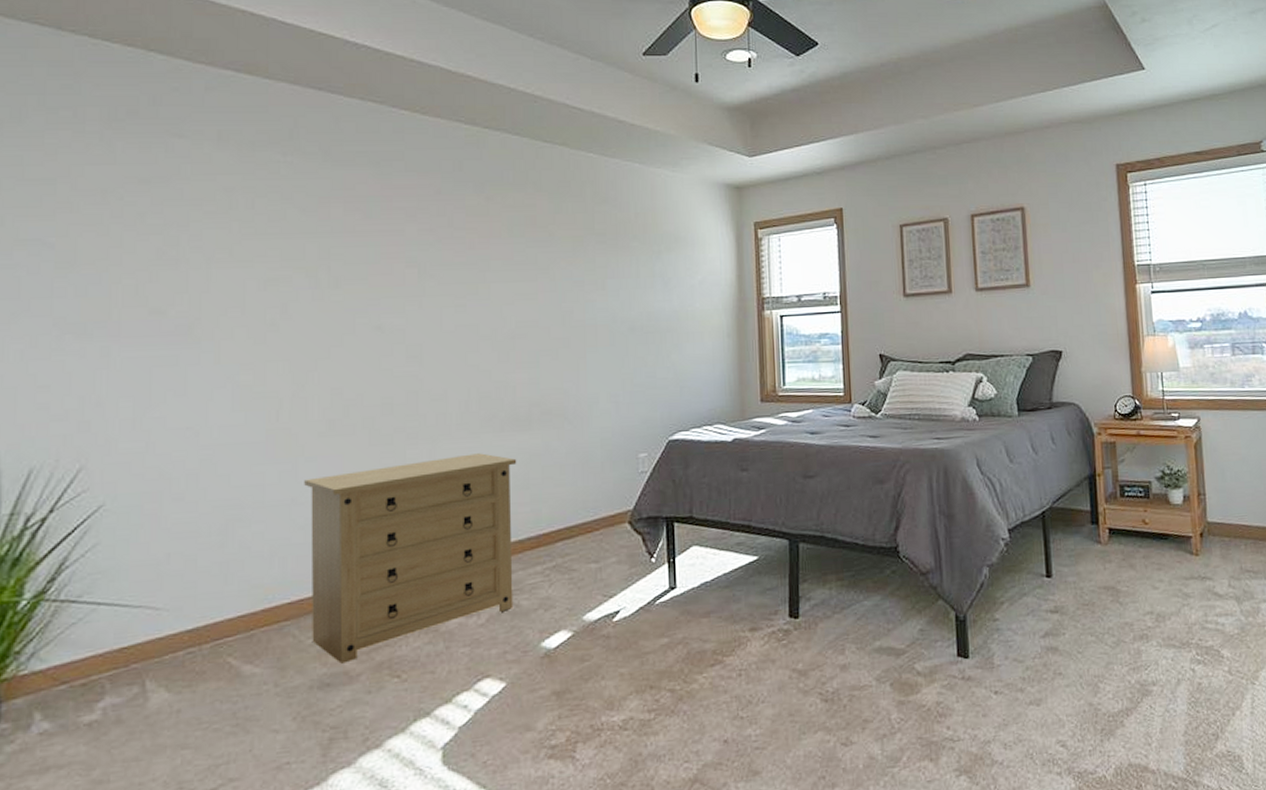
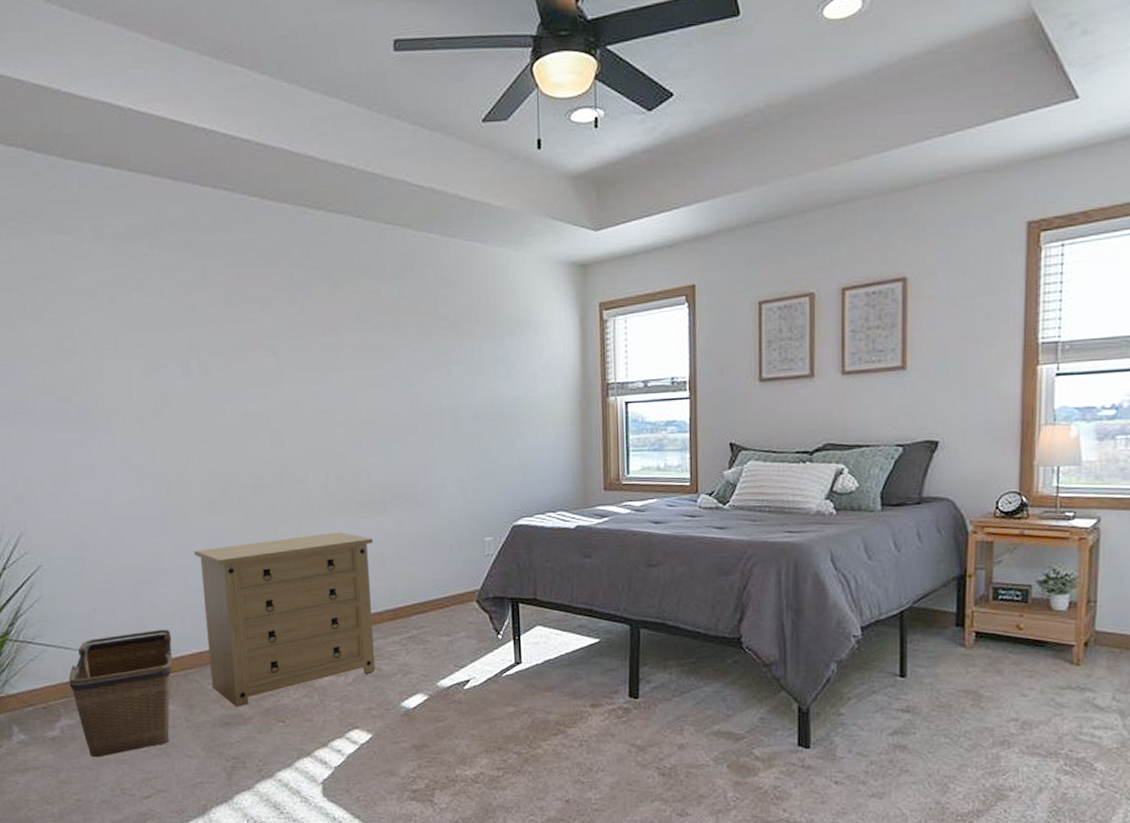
bicycle basket: none [122,574,266,745] -> present [68,629,173,758]

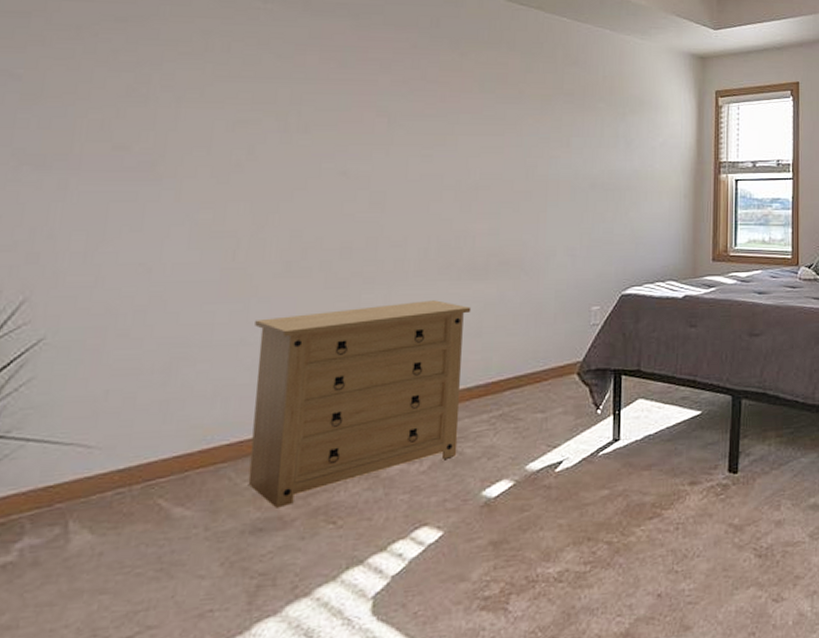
bicycle basket: present [68,629,173,758] -> none [47,414,206,589]

